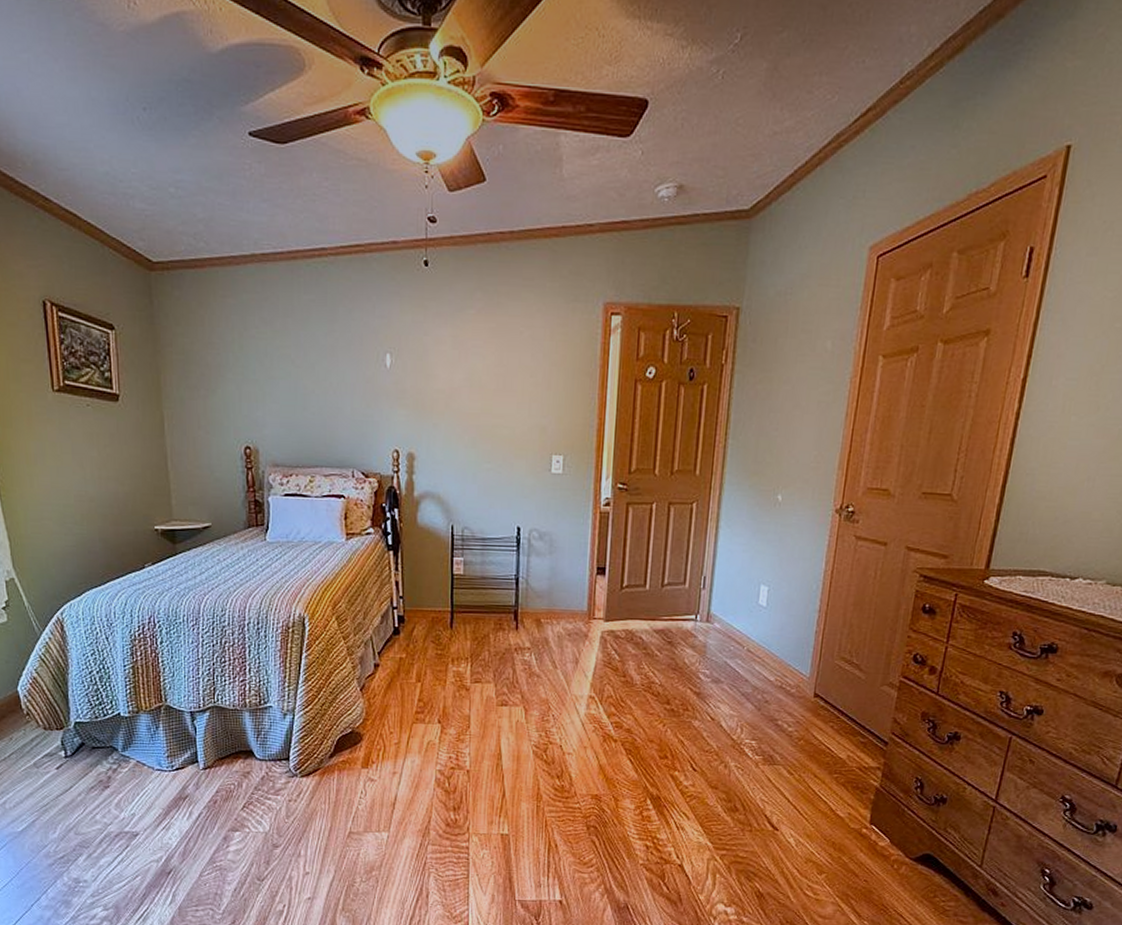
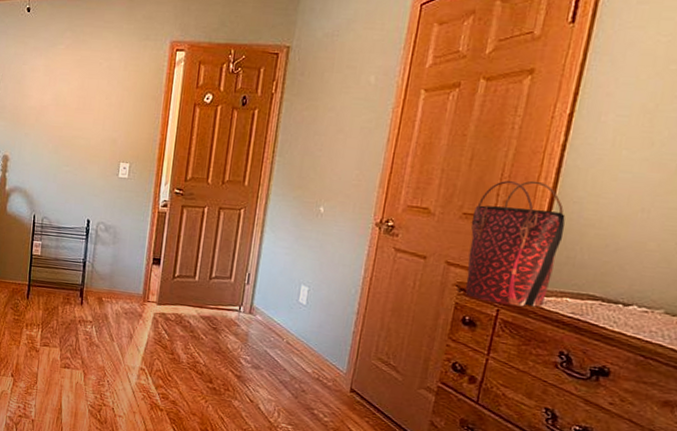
handbag: none [925,453,1019,589] -> present [465,180,565,307]

